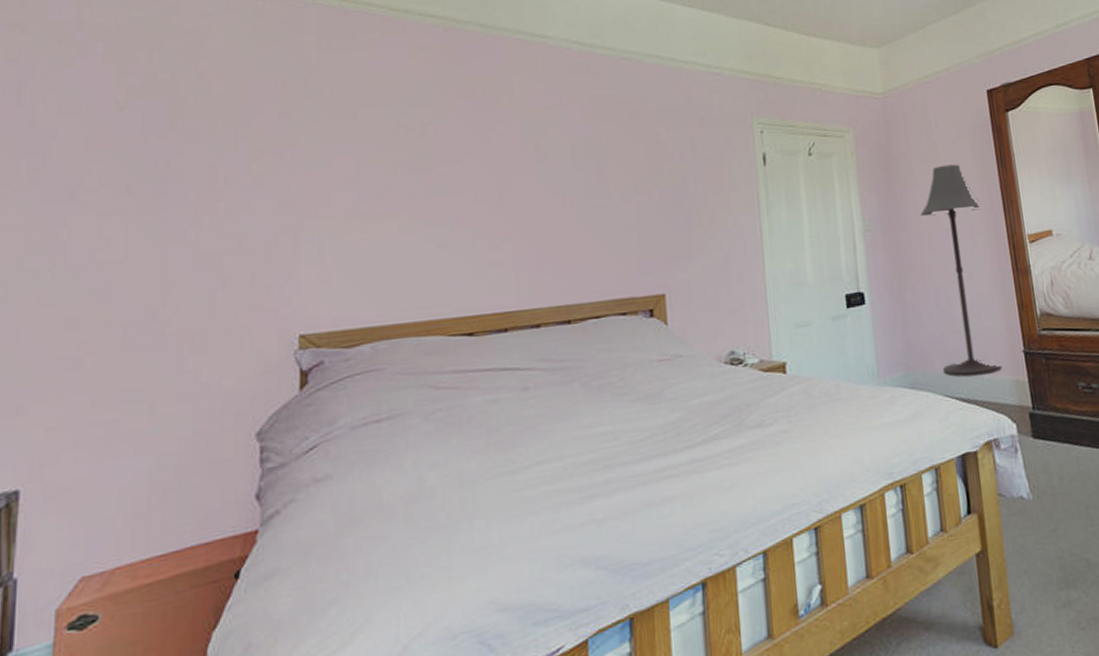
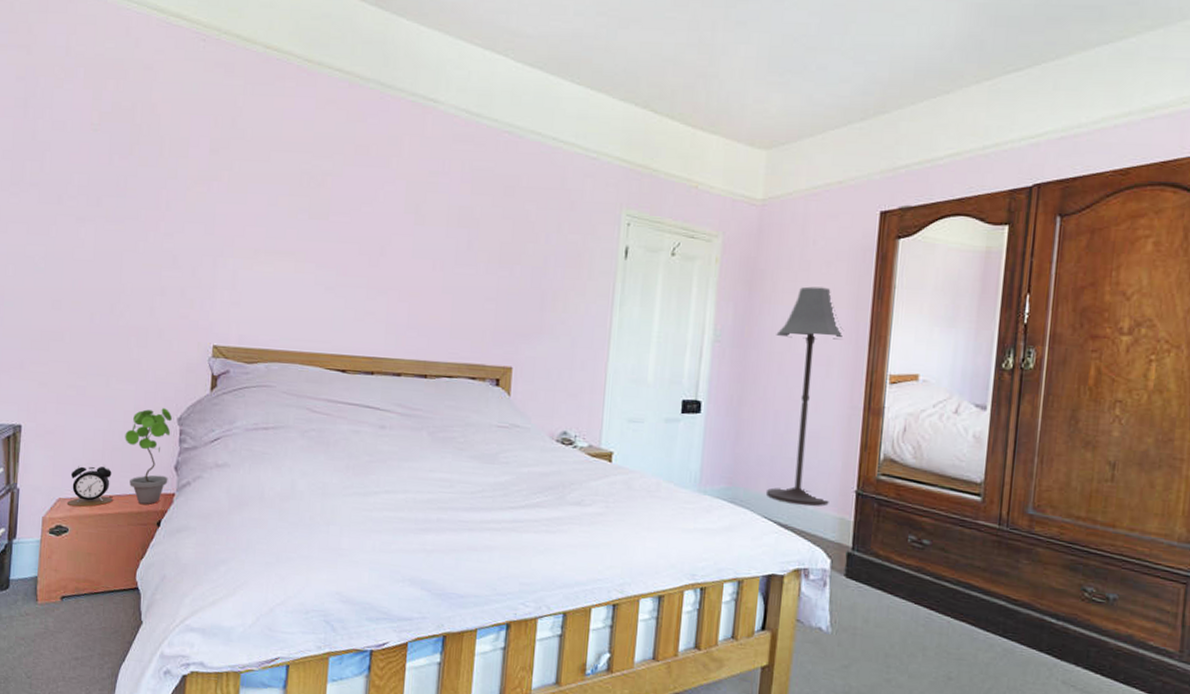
alarm clock: none [94,514,168,585] -> present [66,462,114,508]
potted plant: none [181,424,248,555] -> present [125,408,172,504]

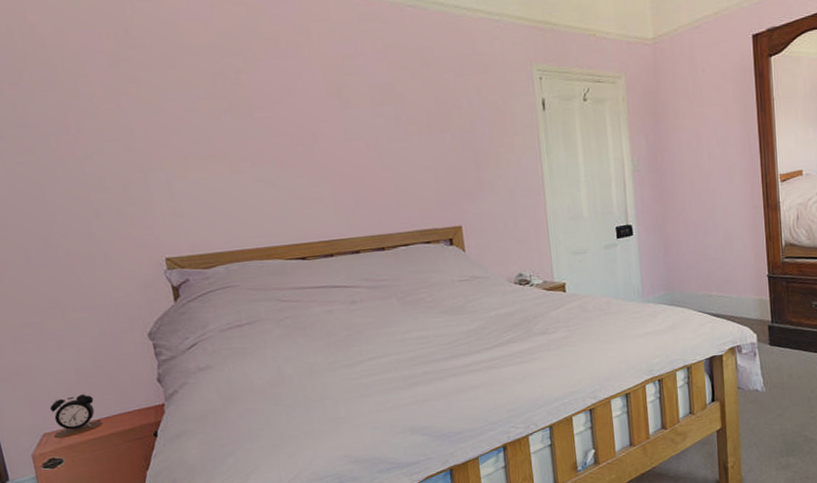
potted plant: present [125,408,172,504] -> none [96,327,155,420]
floor lamp: present [765,286,844,507] -> none [684,108,748,297]

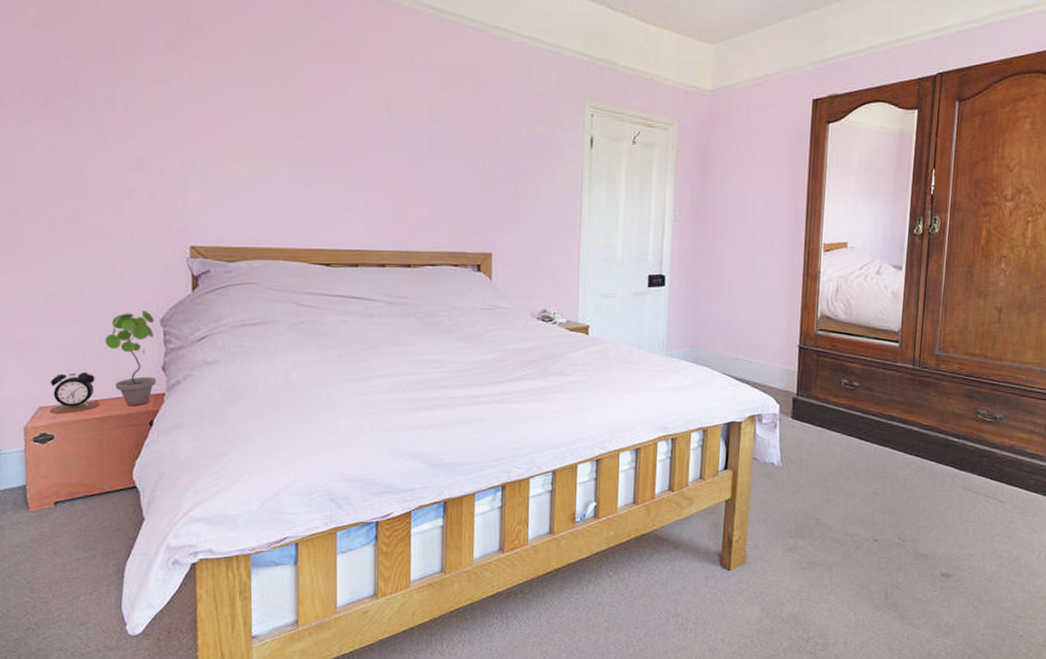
potted plant: none [96,327,155,420] -> present [105,311,157,406]

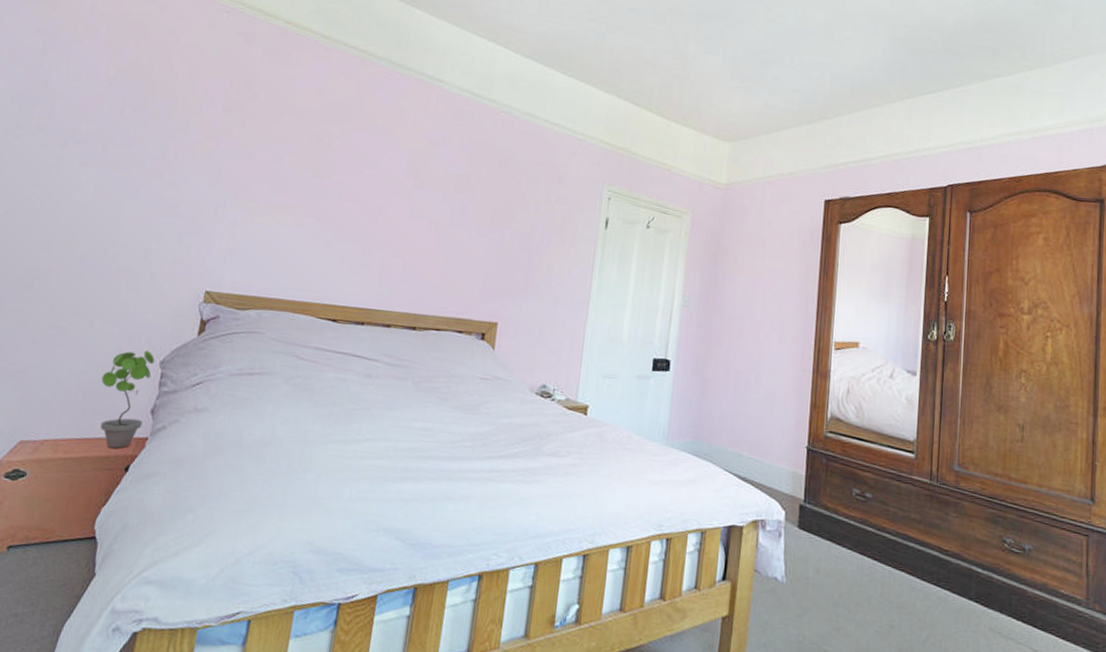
alarm clock: present [49,369,100,414] -> none [28,404,83,451]

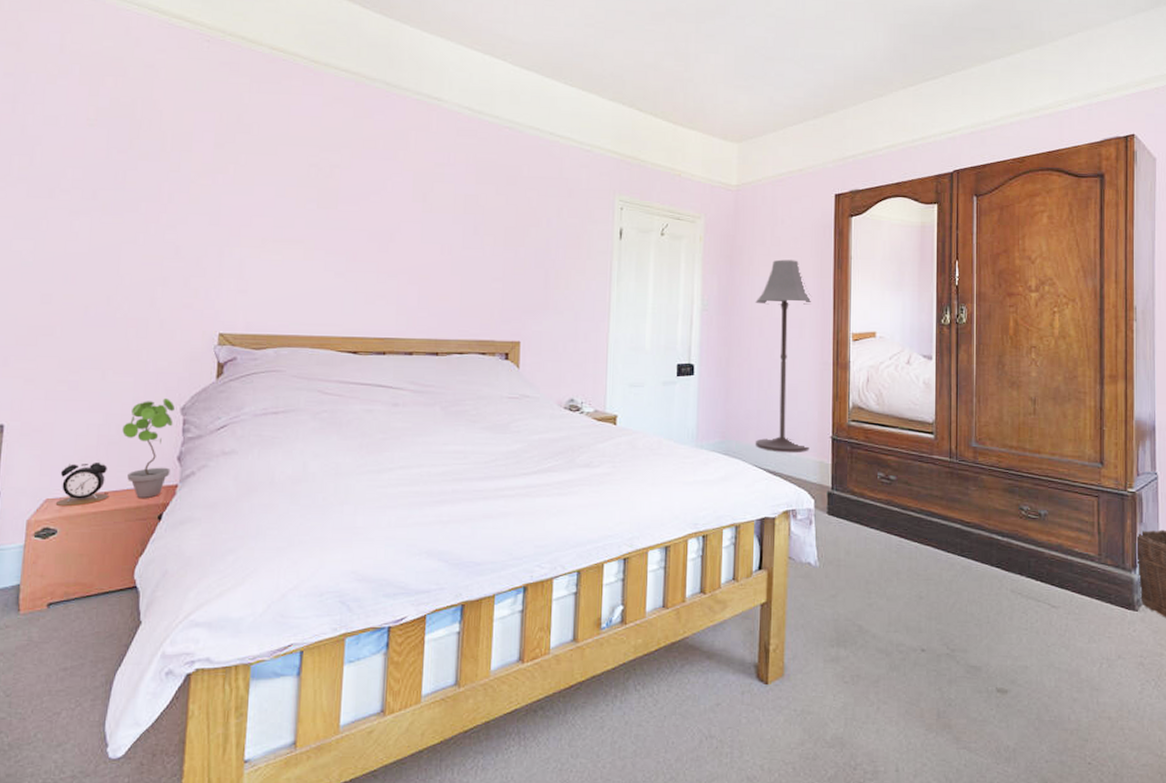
alarm clock: none [28,404,83,451] -> present [55,458,110,507]
floor lamp: none [727,261,796,461] -> present [755,259,812,454]

